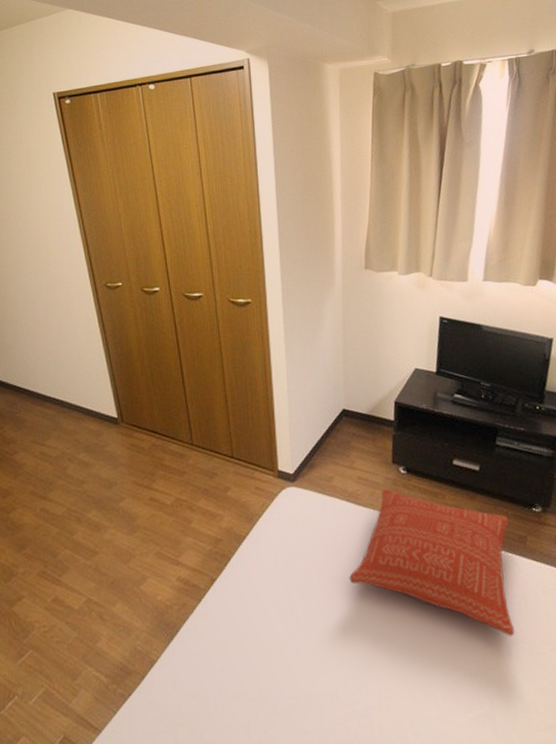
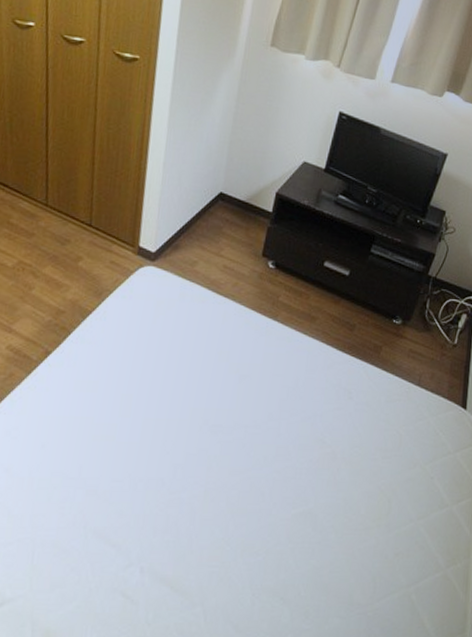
pillow: present [349,488,515,636] -> none [196,280,368,440]

